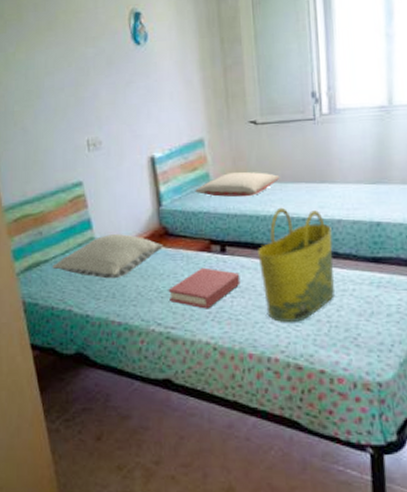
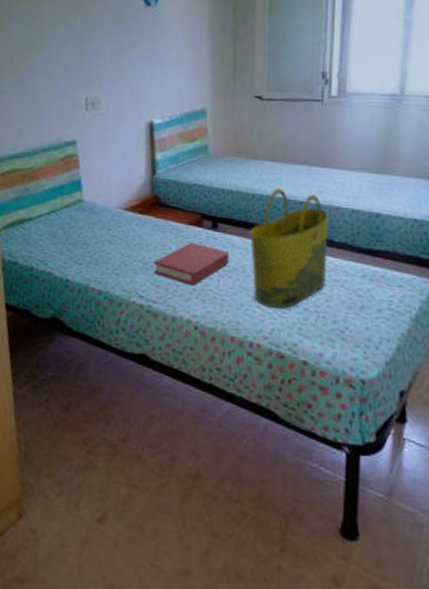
pillow: present [52,234,163,279] -> none [36,198,153,245]
pillow: present [195,172,280,197] -> none [192,147,281,174]

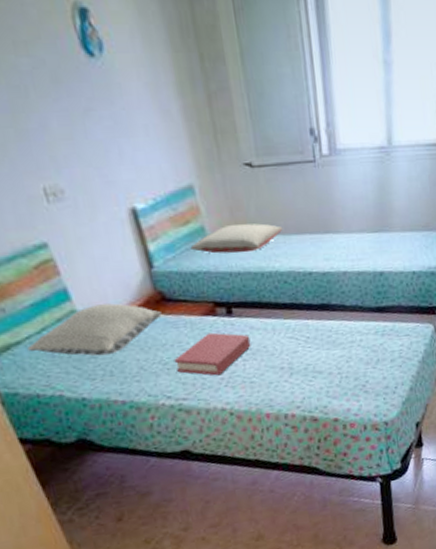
pillow: none [36,198,153,245] -> present [27,303,162,356]
pillow: none [192,147,281,174] -> present [190,223,283,254]
tote bag: present [250,188,329,309] -> none [266,261,344,380]

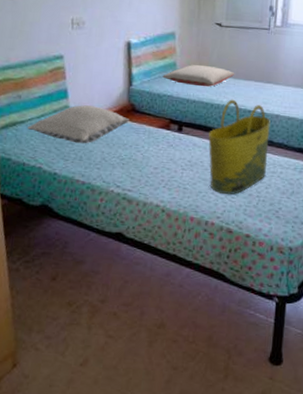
hardback book: present [174,332,251,376] -> none [129,142,192,177]
tote bag: none [266,261,344,380] -> present [208,99,270,195]

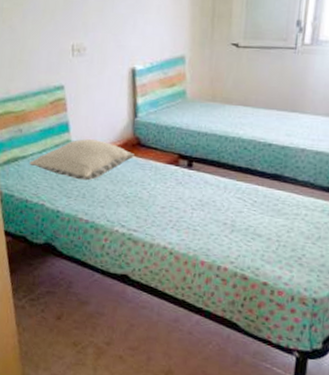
pillow: present [162,65,235,87] -> none [170,92,254,118]
tote bag: present [208,99,270,195] -> none [221,131,295,238]

